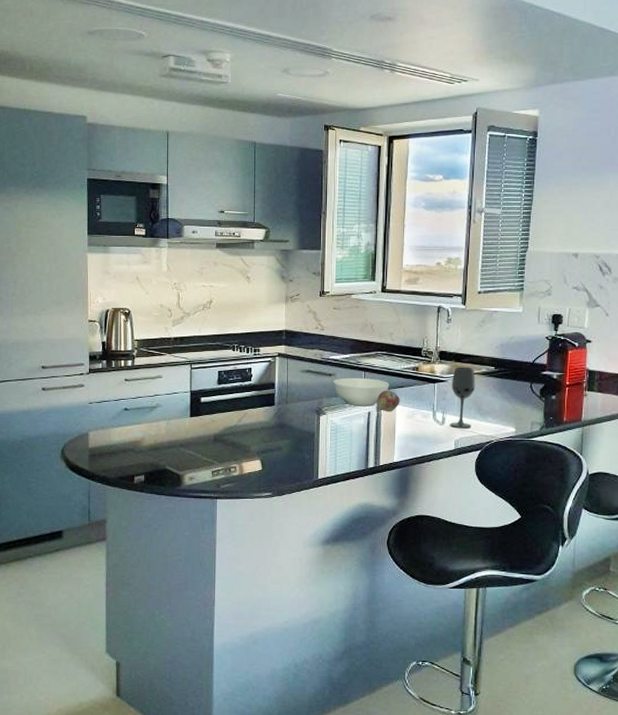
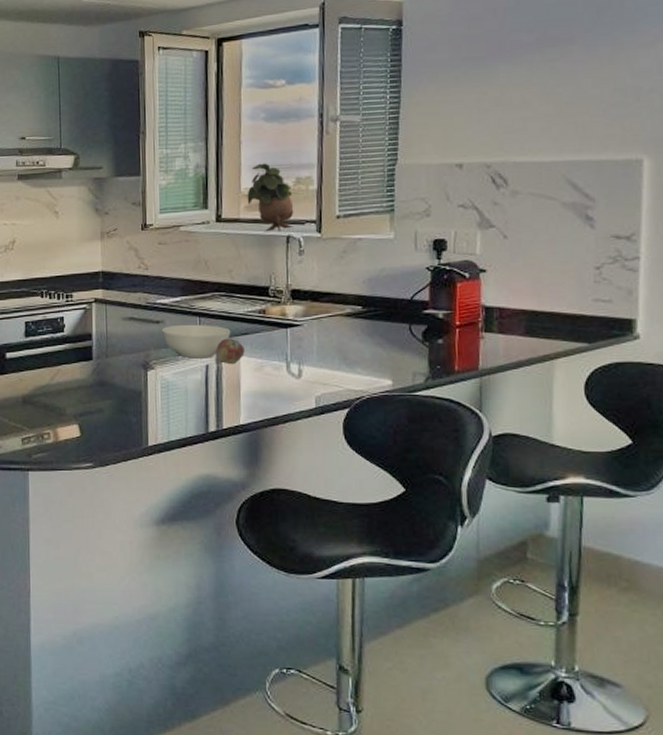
potted plant: none [407,244,445,303] -> present [247,163,294,232]
wine glass: present [450,367,475,429] -> none [308,307,338,383]

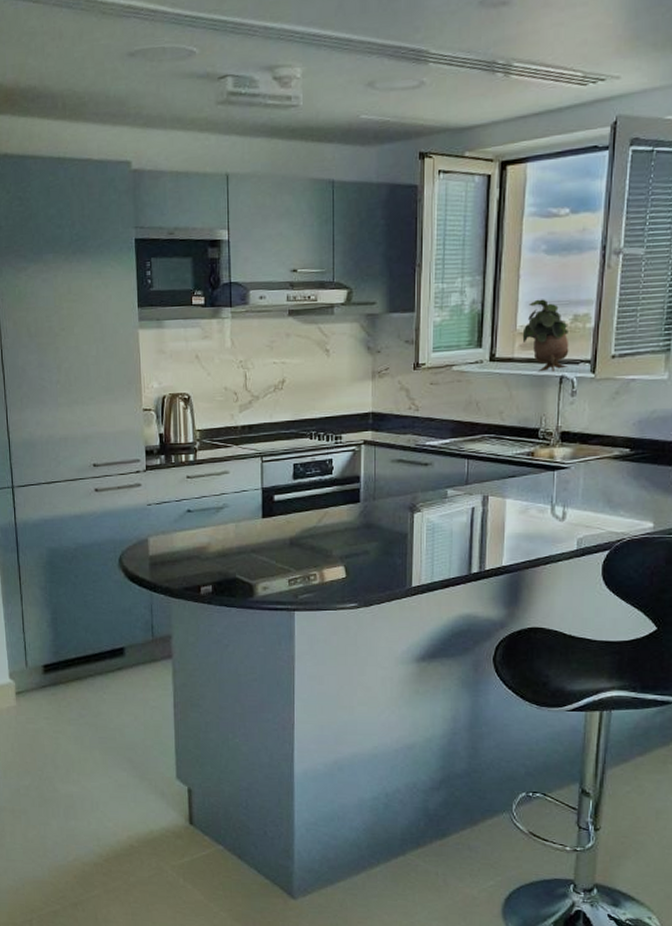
bowl: present [162,324,231,359] -> none [430,466,499,501]
fruit: present [215,338,245,365] -> none [482,480,511,507]

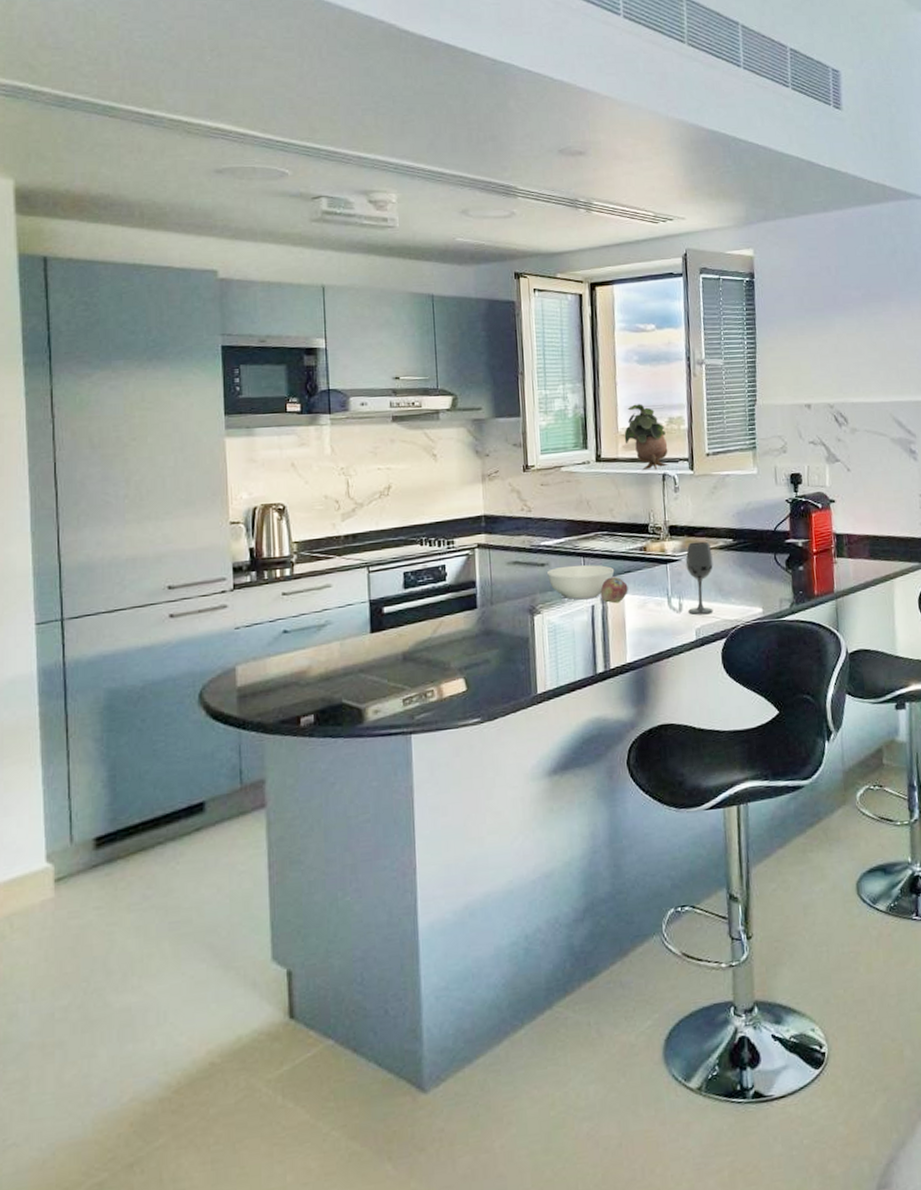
bowl: none [430,466,499,501] -> present [547,564,615,600]
fruit: none [482,480,511,507] -> present [600,576,628,604]
wine glass: none [572,450,605,525] -> present [685,541,713,615]

